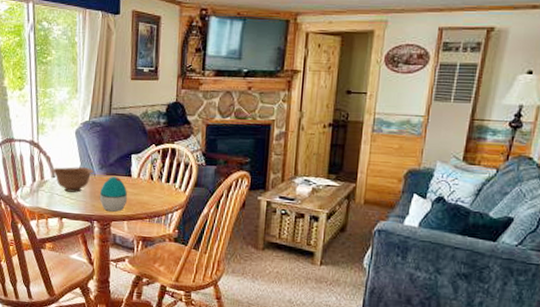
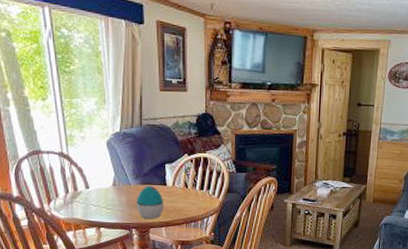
bowl: present [51,167,95,193] -> none [84,177,129,203]

